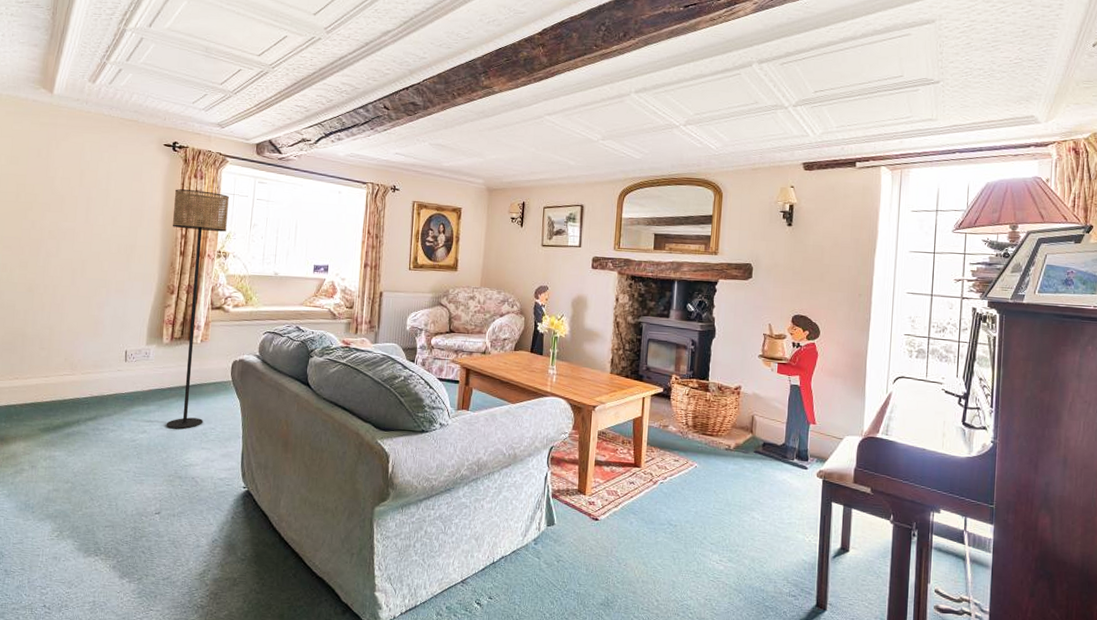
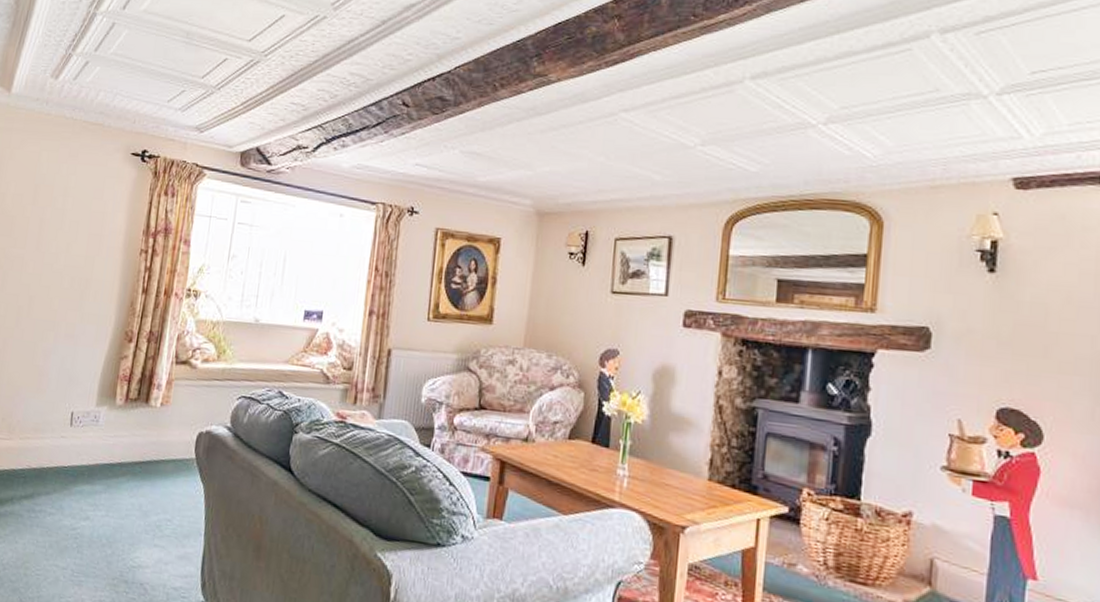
floor lamp: present [166,189,229,429] -> none [113,209,204,518]

